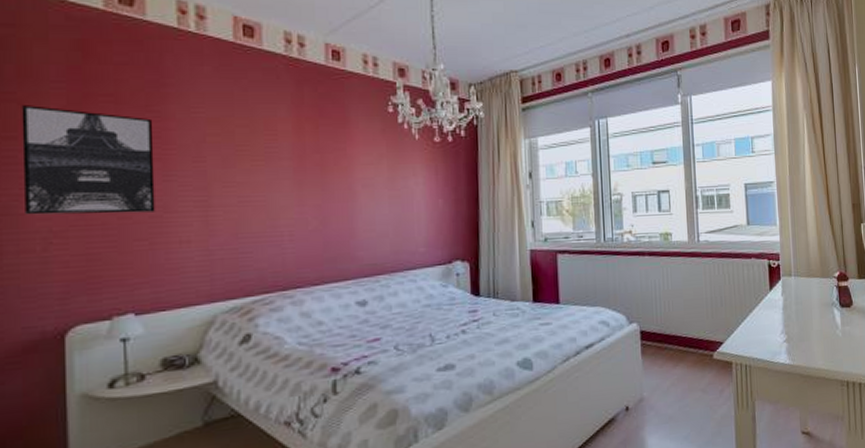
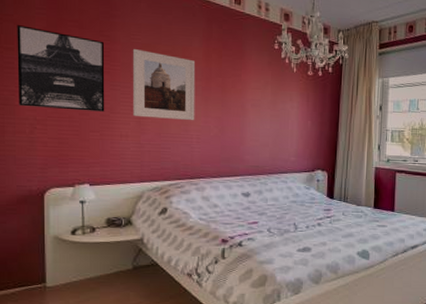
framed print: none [193,126,286,215] -> present [132,49,196,121]

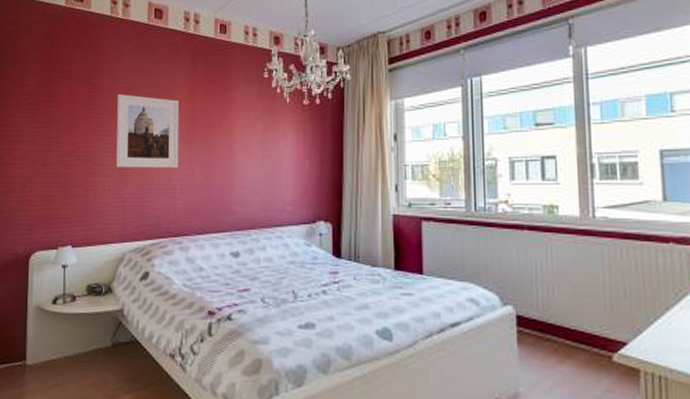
wall art: present [17,25,105,112] -> none [11,82,91,165]

